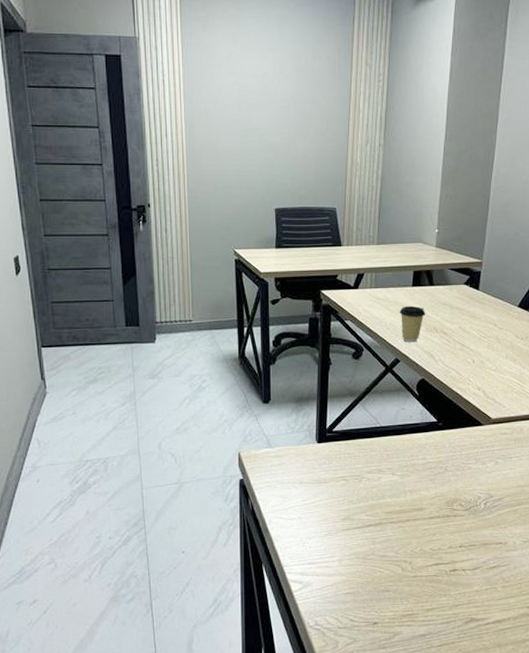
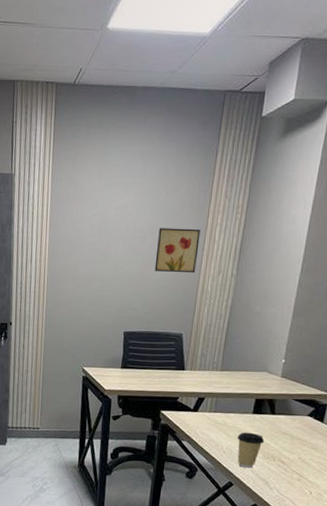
wall art: none [301,97,344,144] -> present [154,228,201,273]

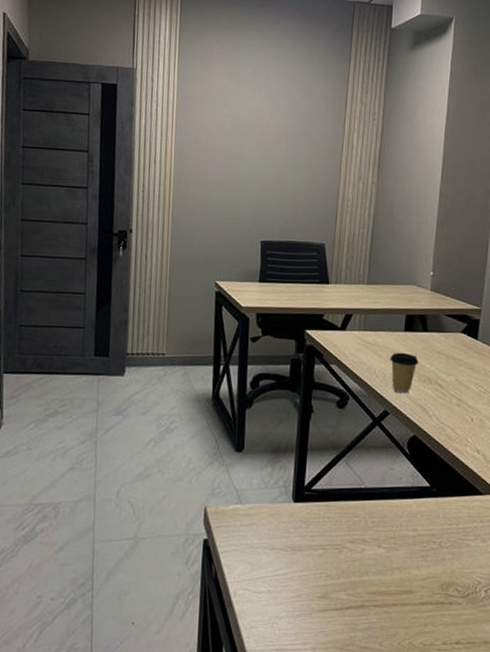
wall art: present [154,228,201,273] -> none [292,131,338,180]

